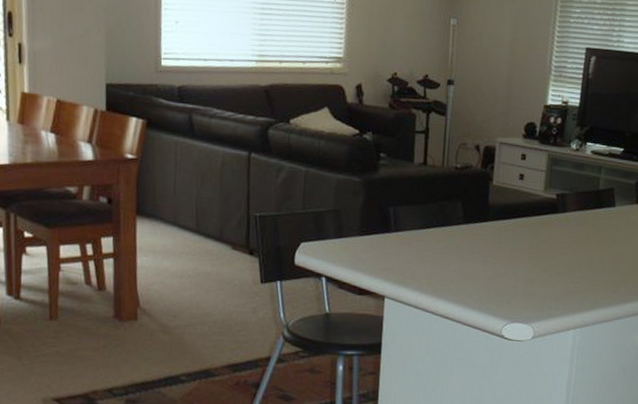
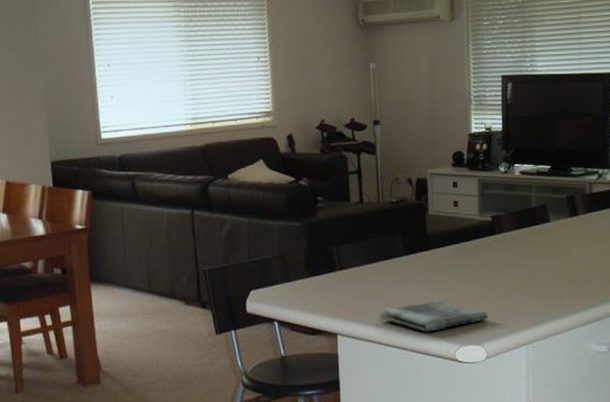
dish towel: none [430,274,540,305] -> present [379,300,488,332]

